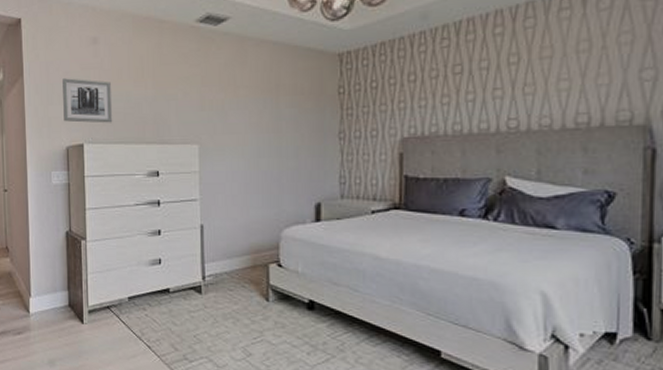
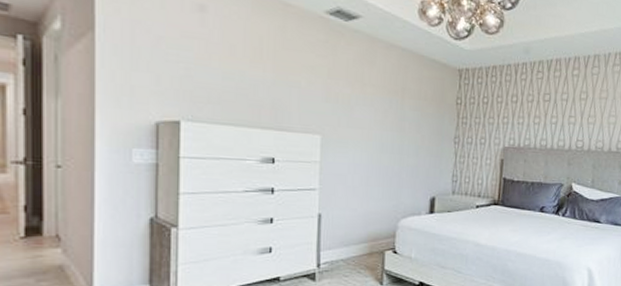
wall art: present [62,78,113,123] -> none [154,43,222,102]

